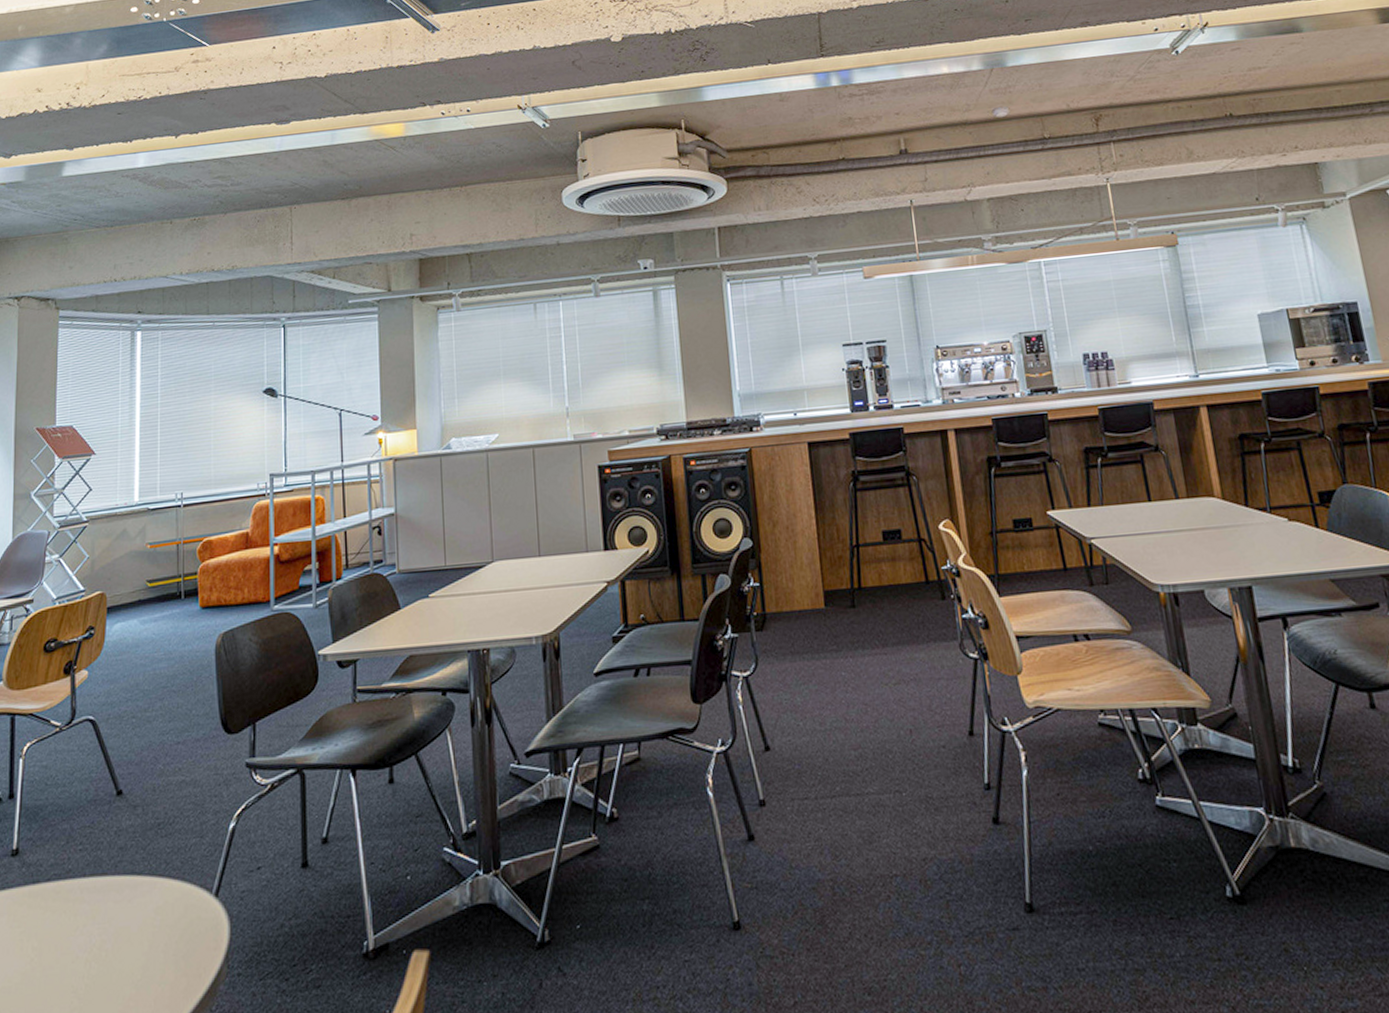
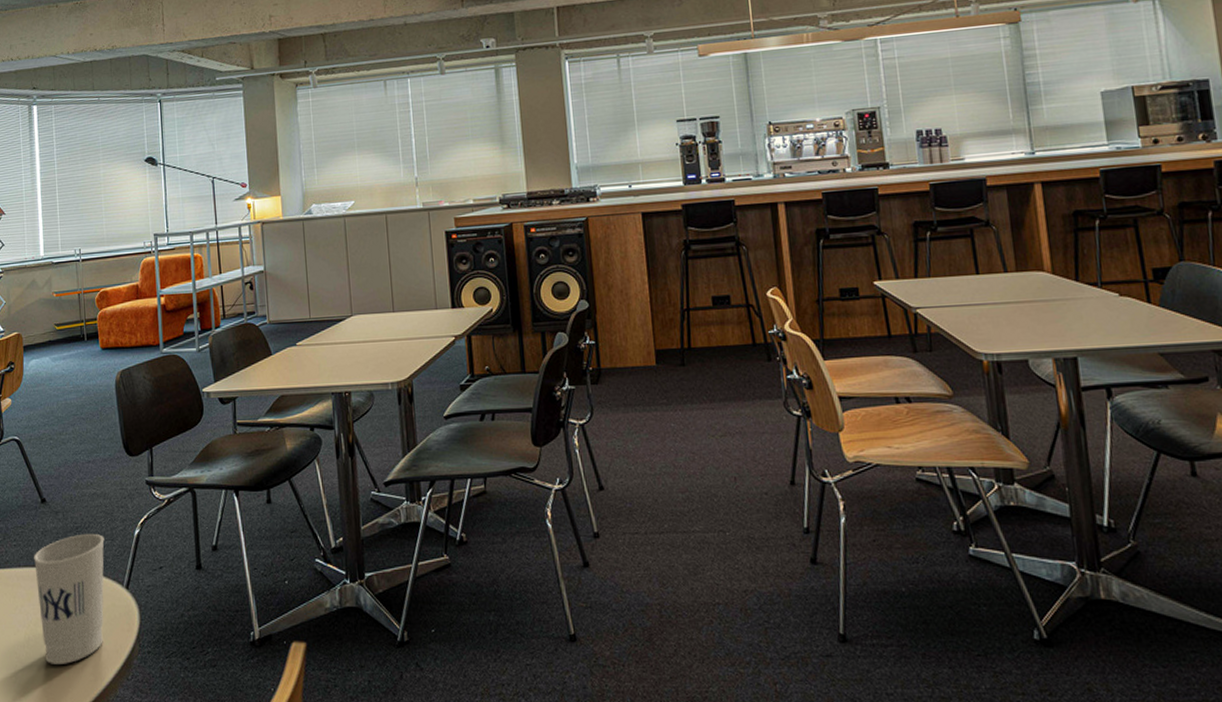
cup: none [102,830,192,998] -> present [33,533,104,664]

